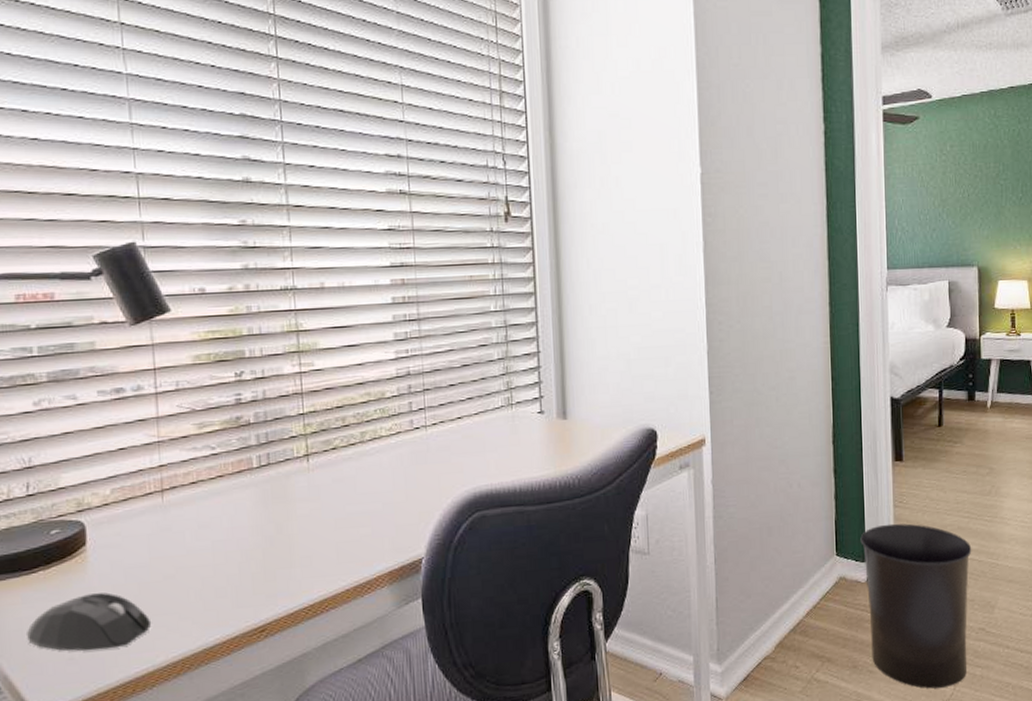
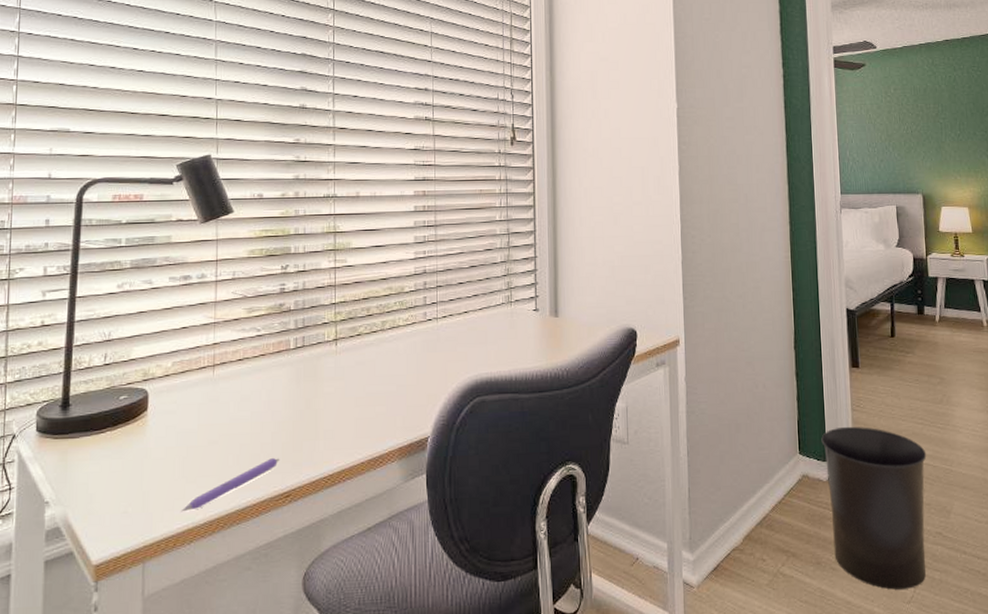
mouse: present [25,592,152,651] -> none [90,454,195,506]
pen: none [138,589,251,655] -> present [181,457,280,512]

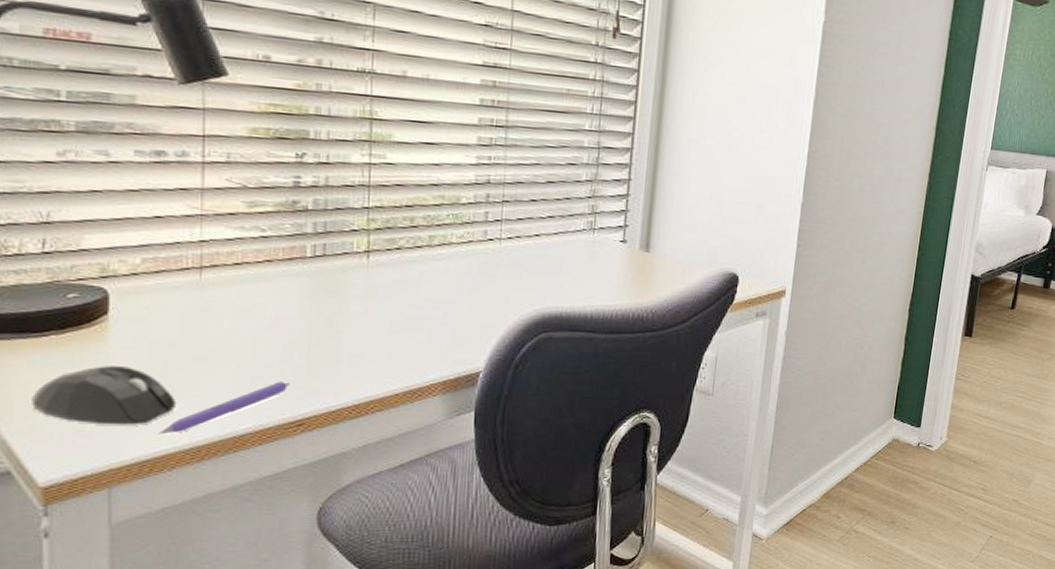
mouse: none [90,454,195,506] -> present [30,366,177,425]
waste bin: present [821,426,927,590] -> none [910,394,1021,549]

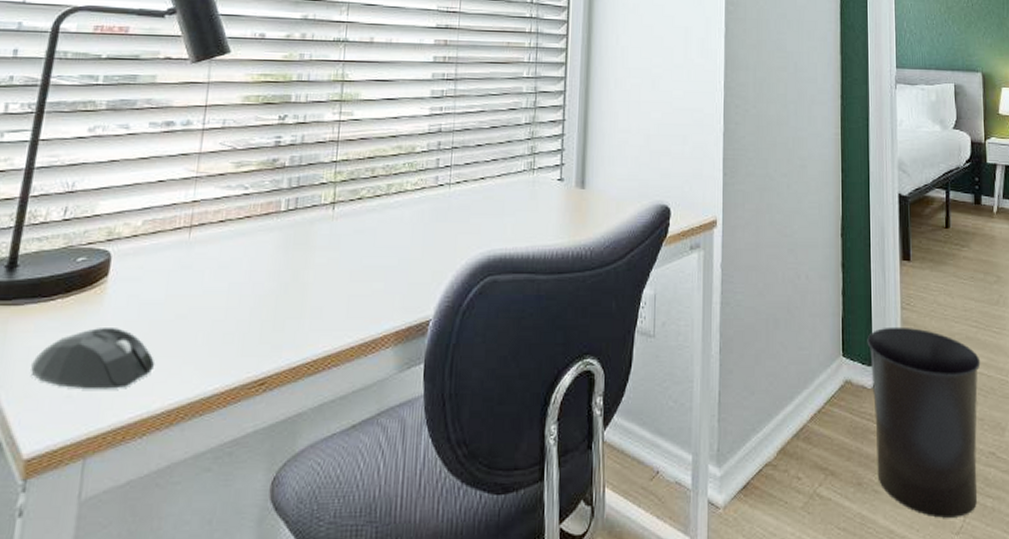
pen: present [159,380,291,435] -> none [135,337,258,399]
waste bin: none [910,394,1021,549] -> present [867,326,981,518]

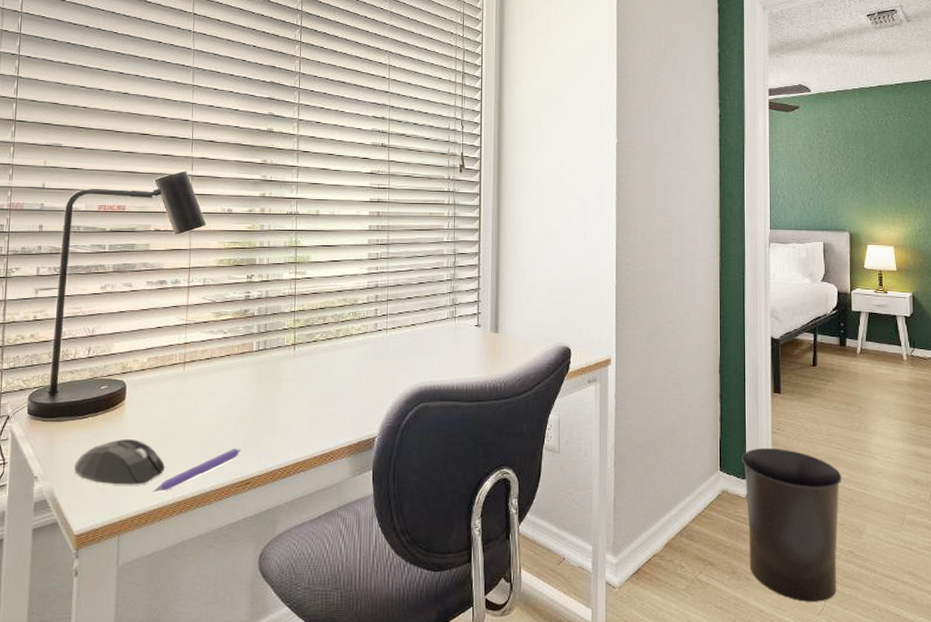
pen: none [135,337,258,399] -> present [153,448,242,493]

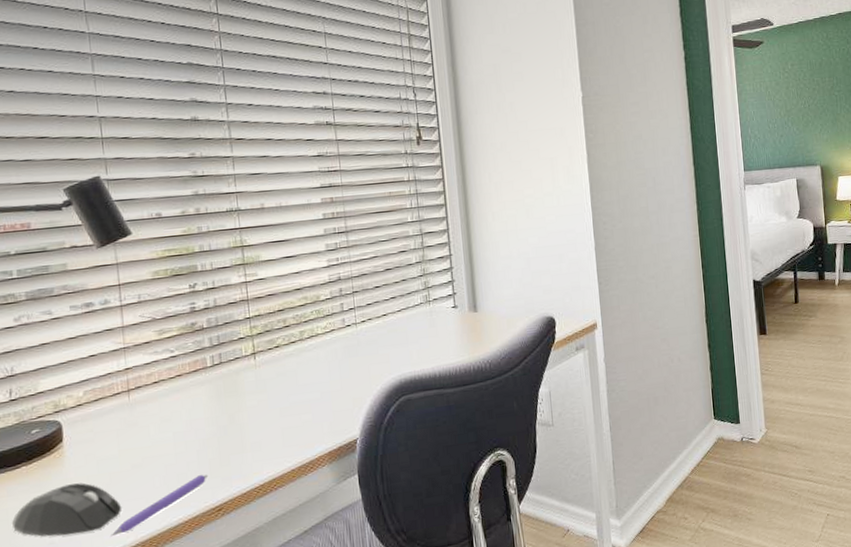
waste bin: present [742,447,842,602] -> none [734,388,832,532]

